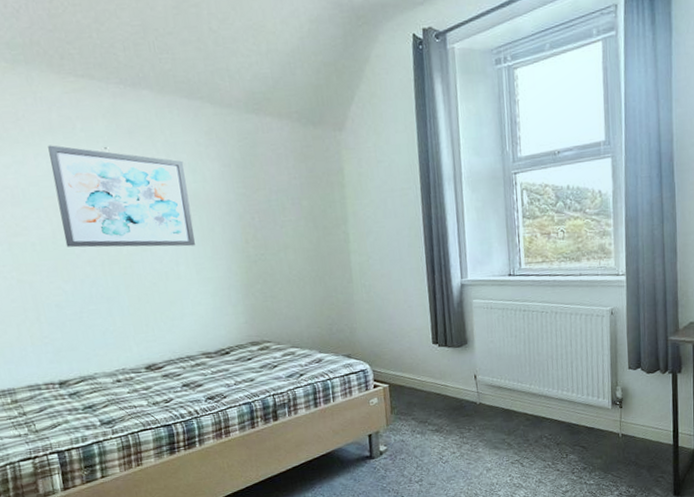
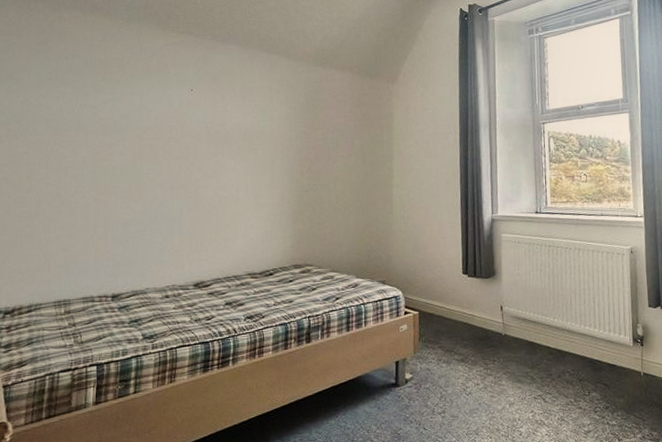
wall art: present [48,145,195,248] -> none [142,86,257,176]

